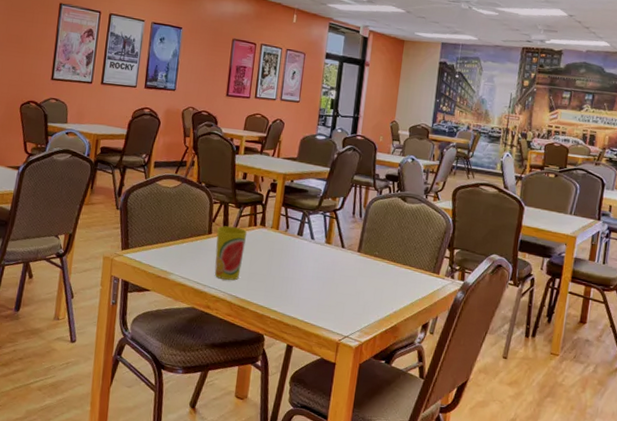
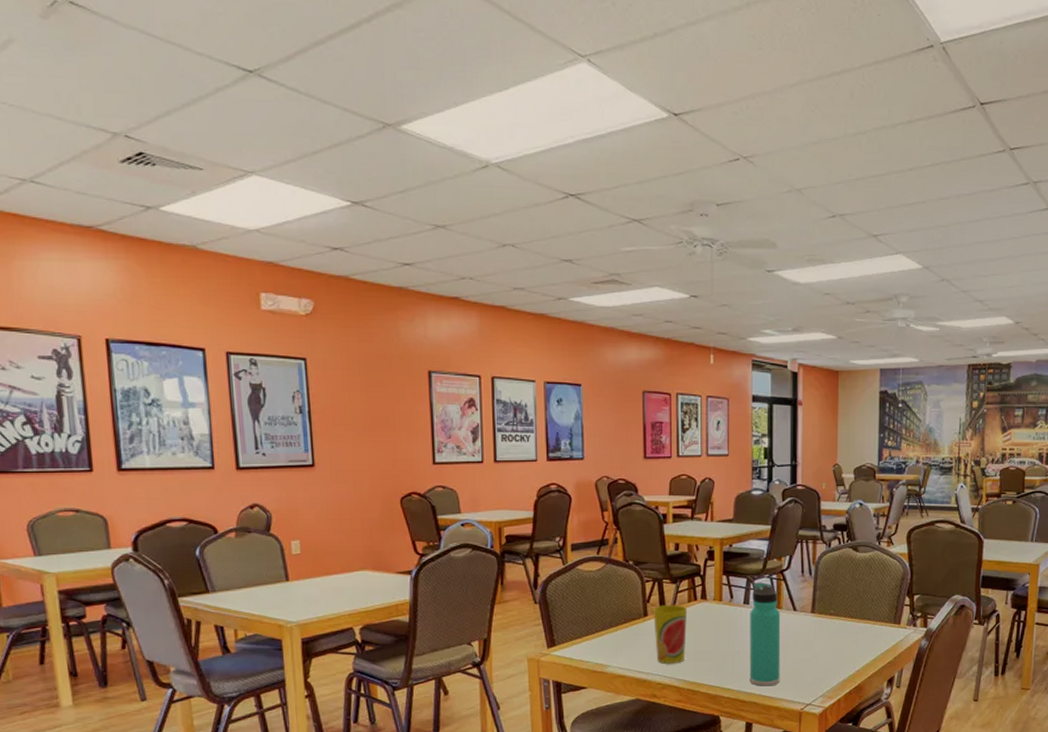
thermos bottle: none [294,217,330,314] -> present [749,582,781,687]

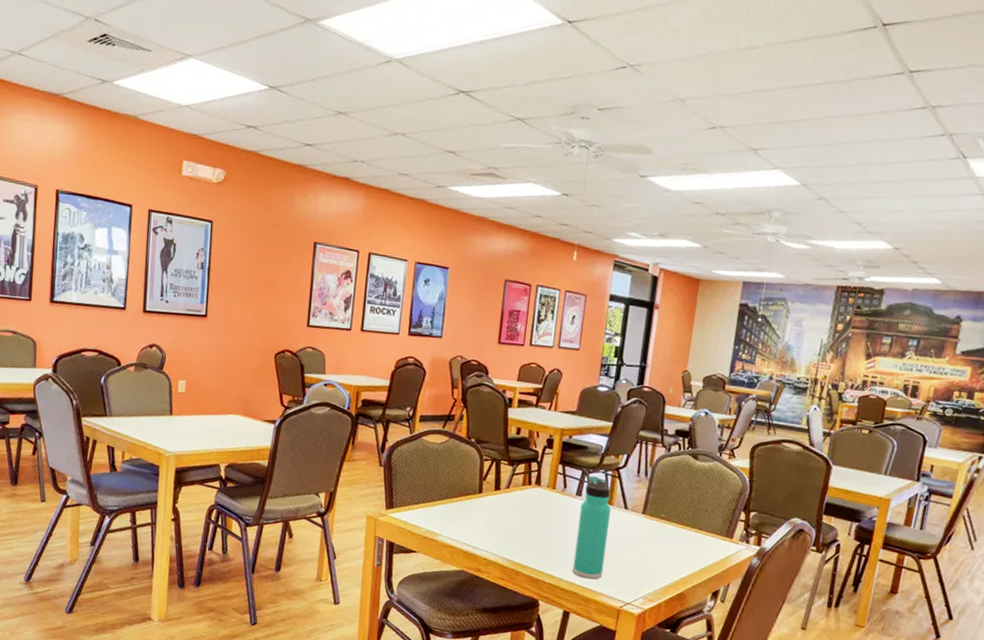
cup: present [653,605,688,664] -> none [485,484,521,543]

